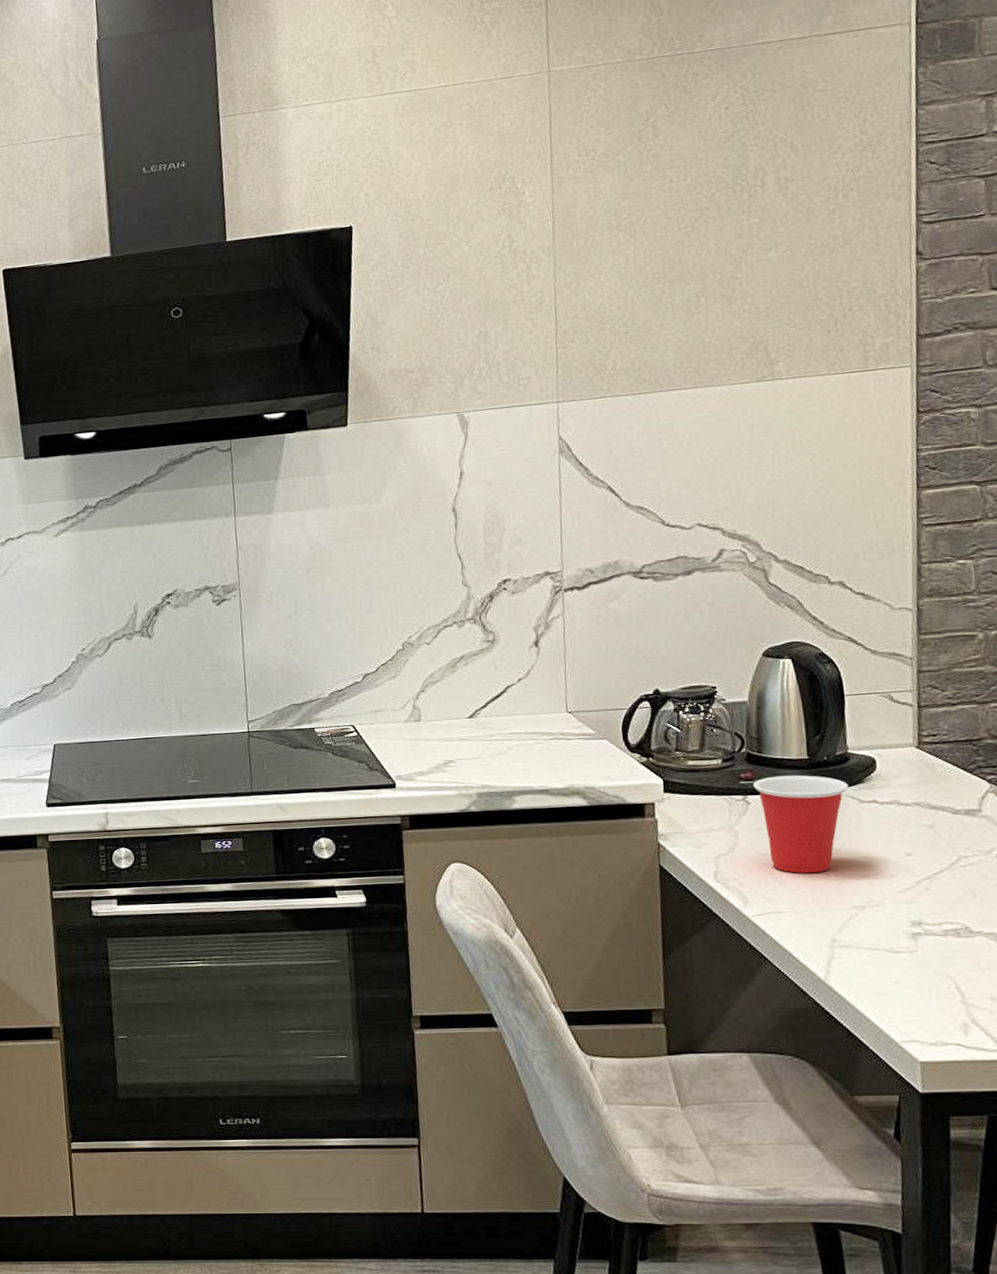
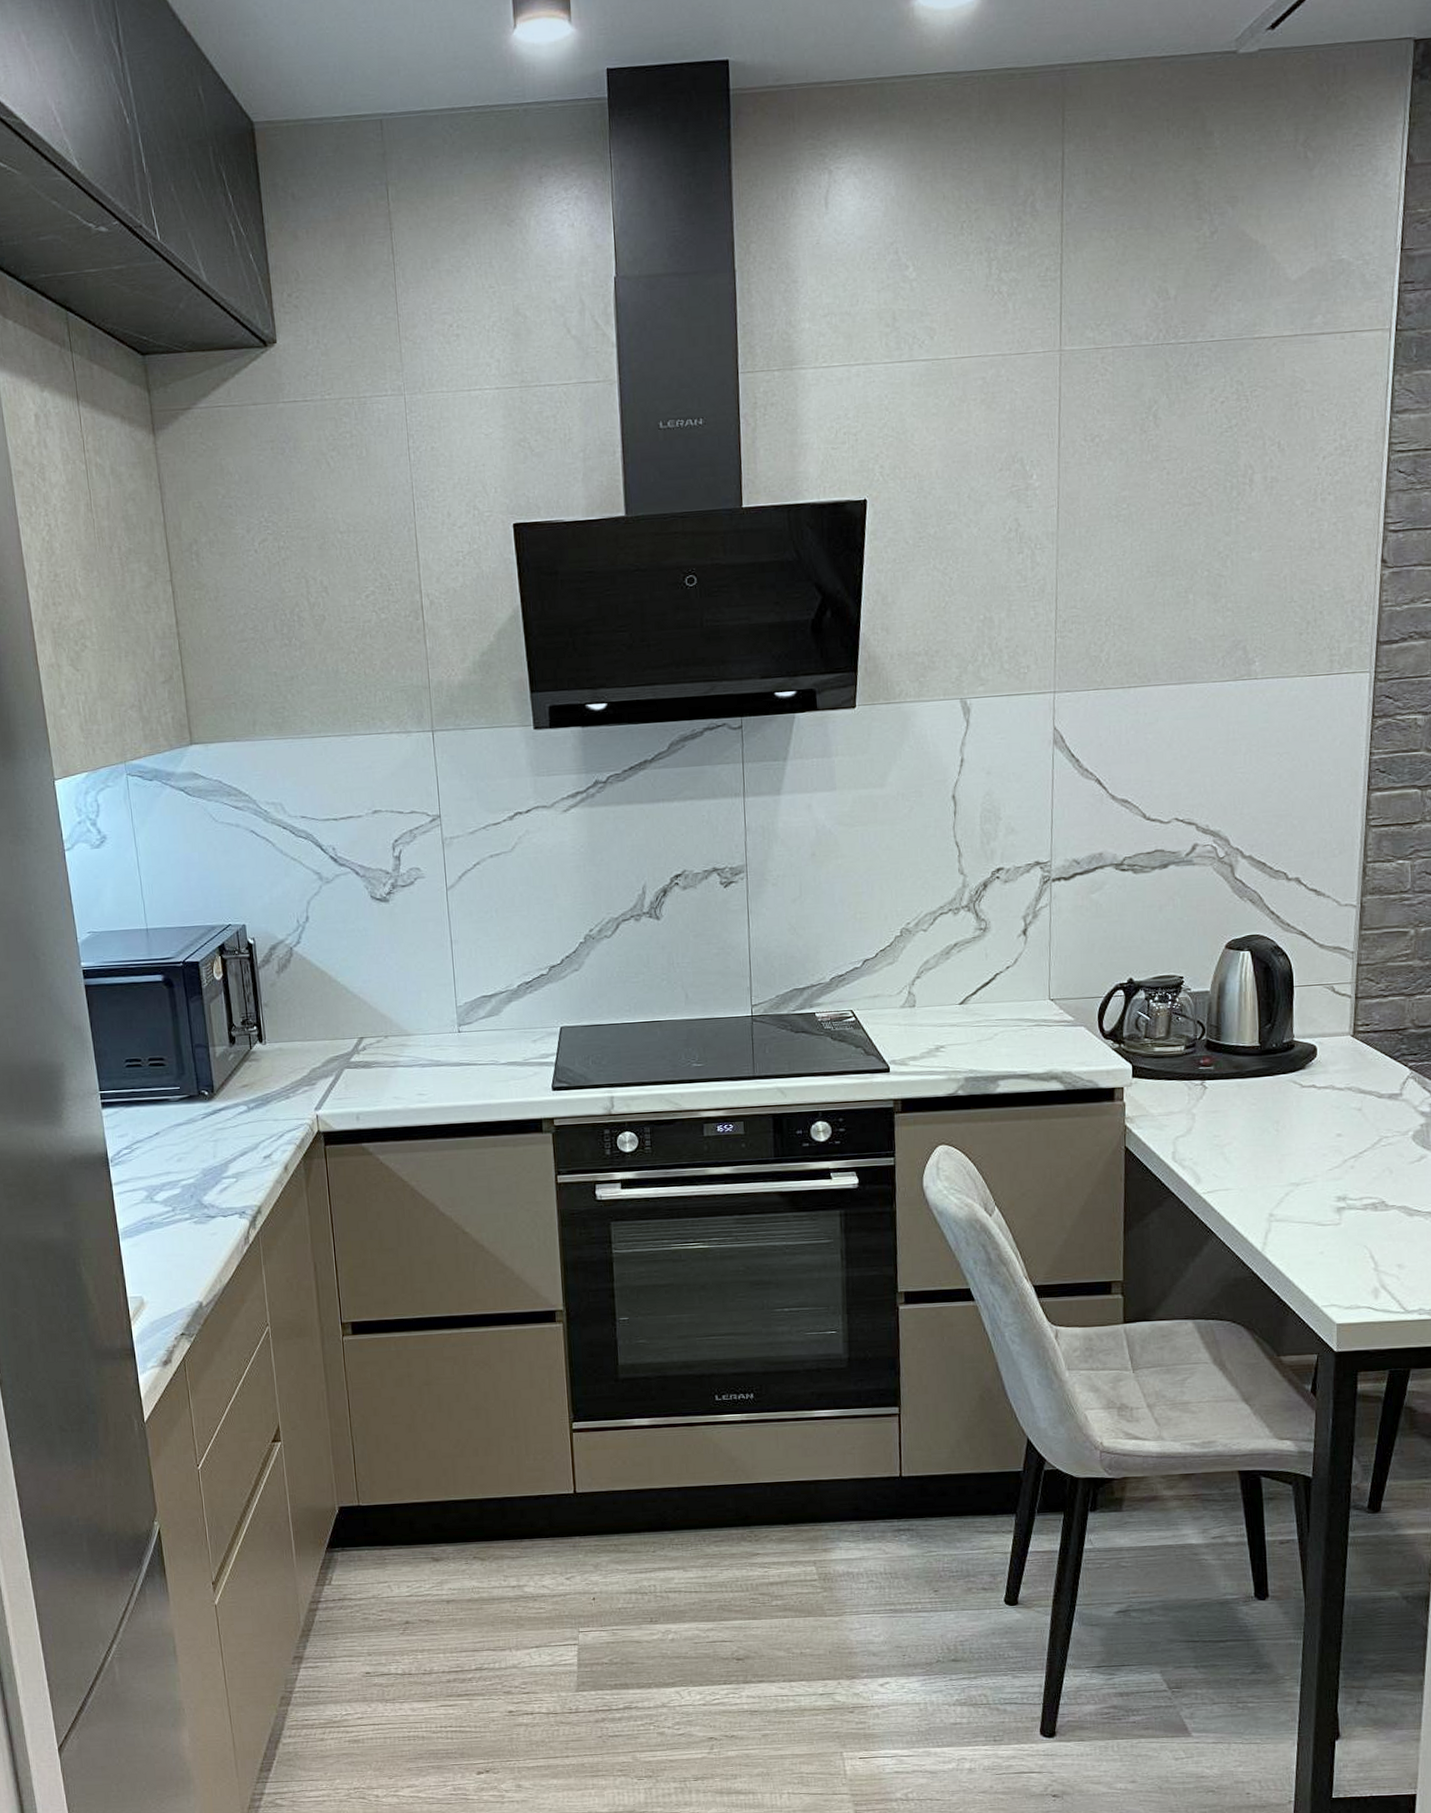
cup: present [753,775,849,873] -> none [1211,1061,1292,1153]

